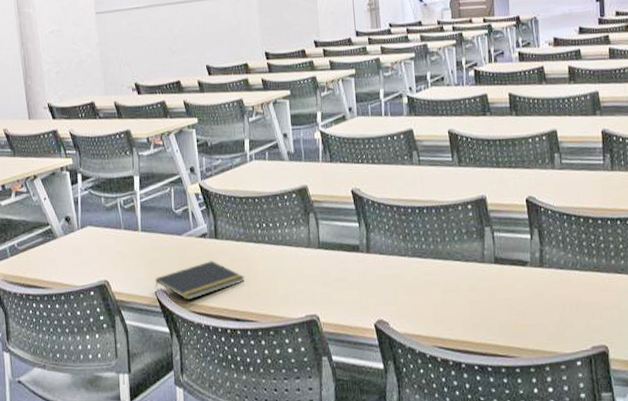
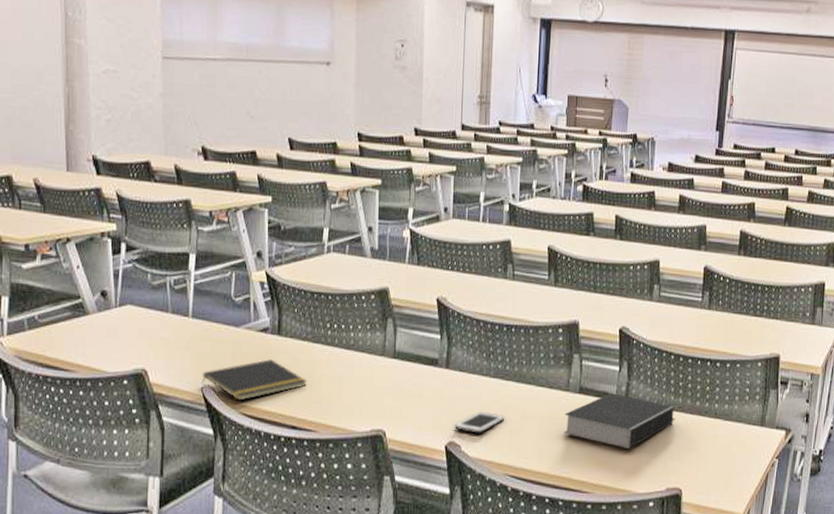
cell phone: none [381,289,427,311] -> present [455,411,505,434]
book: none [483,260,591,312] -> present [564,393,674,448]

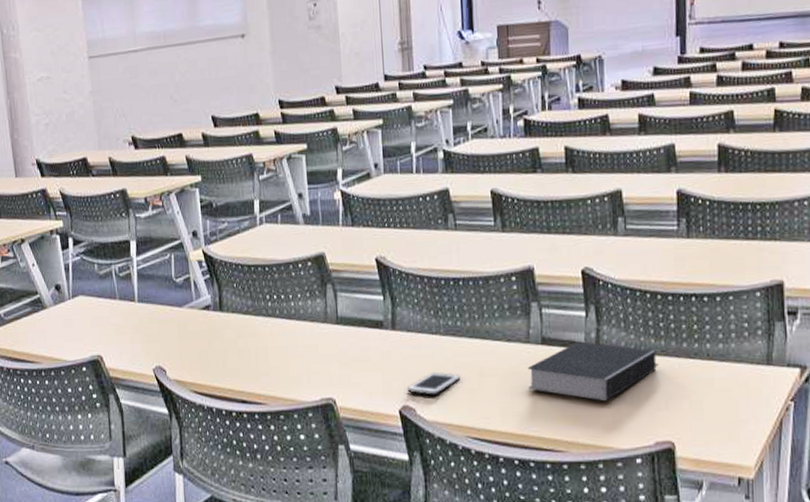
notepad: present [201,358,308,401] -> none [152,335,253,379]

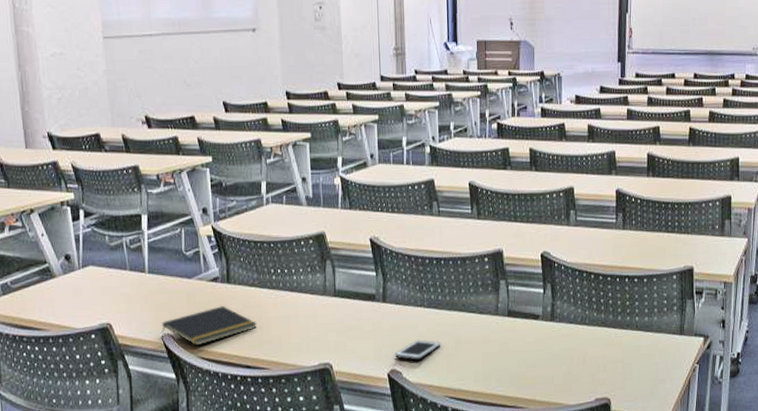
notepad: none [152,335,253,379] -> present [161,305,258,346]
book: present [527,341,657,401] -> none [496,314,598,364]

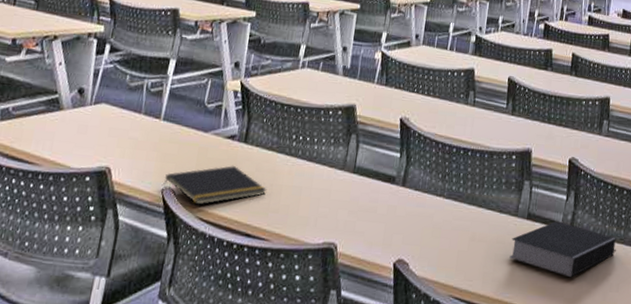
cell phone: present [395,339,441,361] -> none [405,230,455,253]
book: none [496,314,598,364] -> present [509,221,616,277]

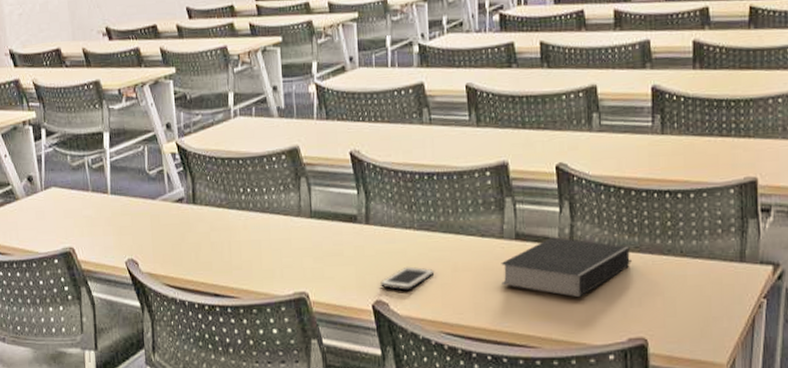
notepad: present [162,165,267,205] -> none [124,228,226,272]
cell phone: none [405,230,455,253] -> present [381,266,435,291]

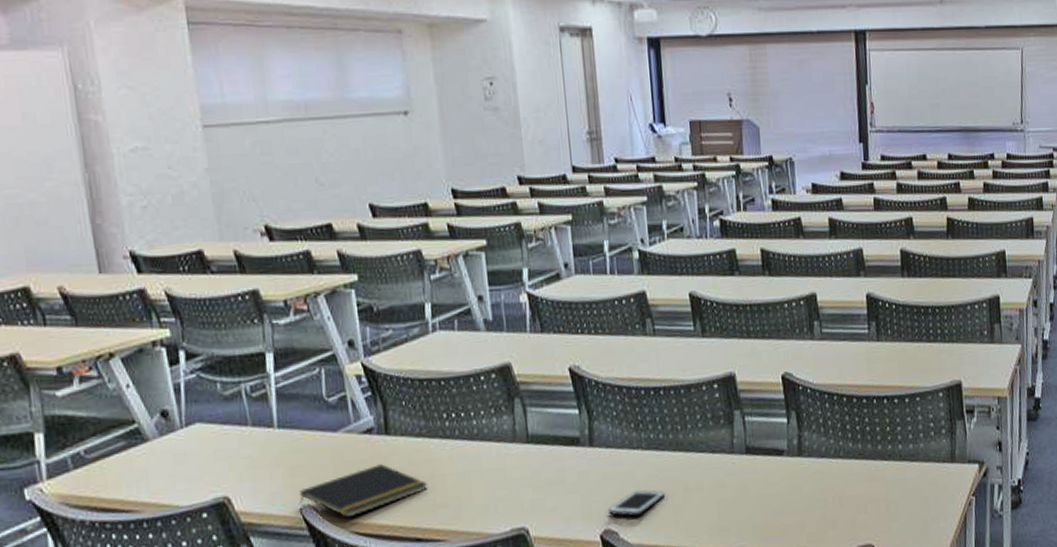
notepad: none [124,228,226,272] -> present [298,463,428,518]
book: present [501,237,630,297] -> none [732,448,855,509]

